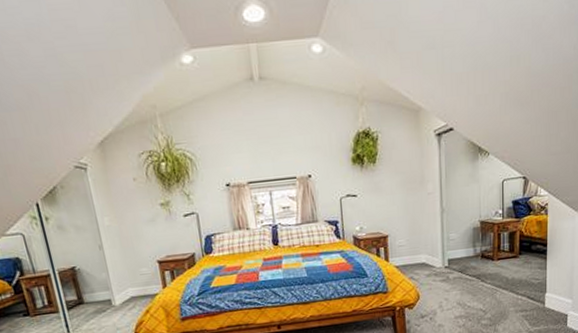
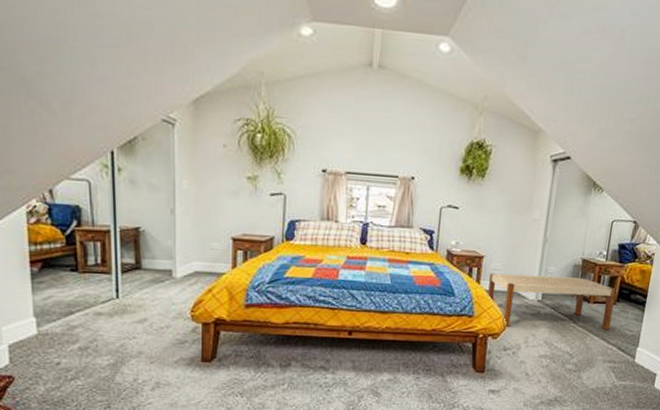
bench: none [397,238,517,297] -> present [488,273,617,330]

